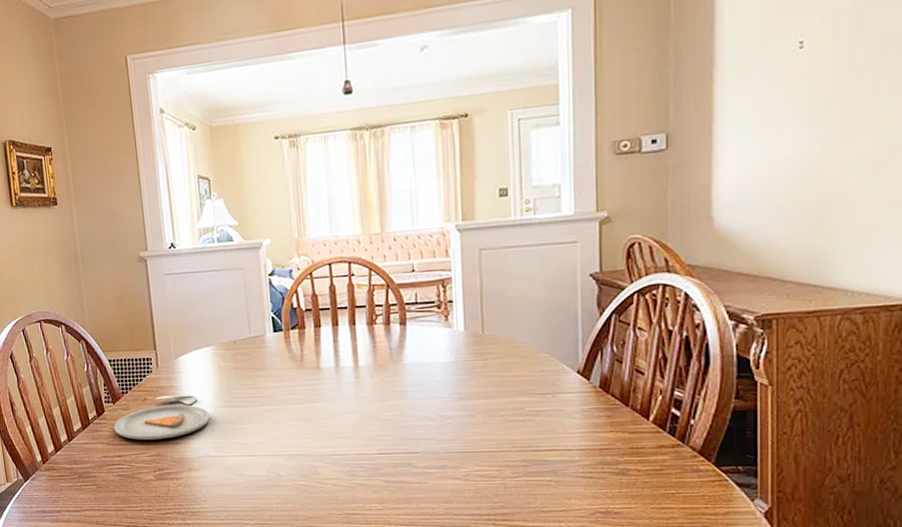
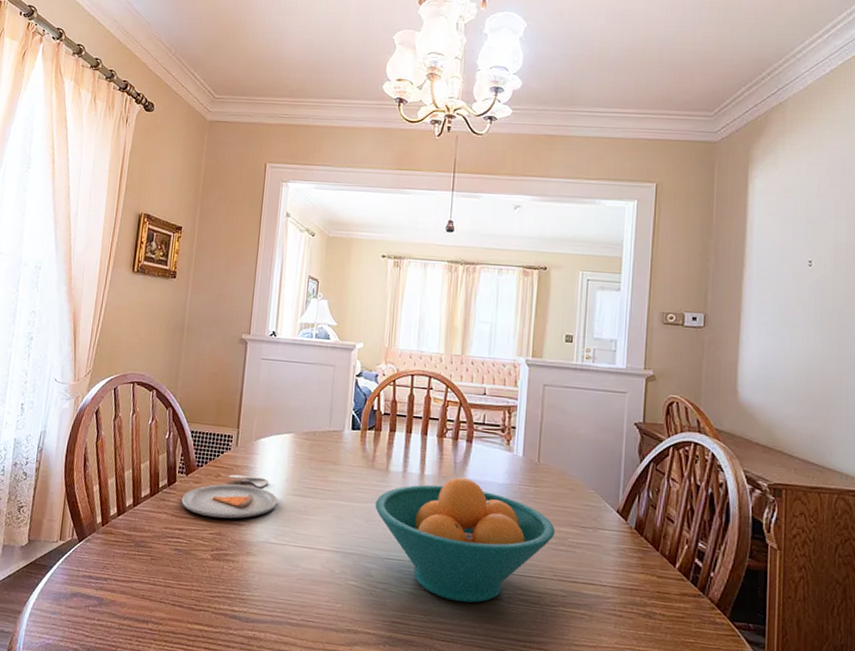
fruit bowl: none [311,362,509,487] -> present [375,477,555,603]

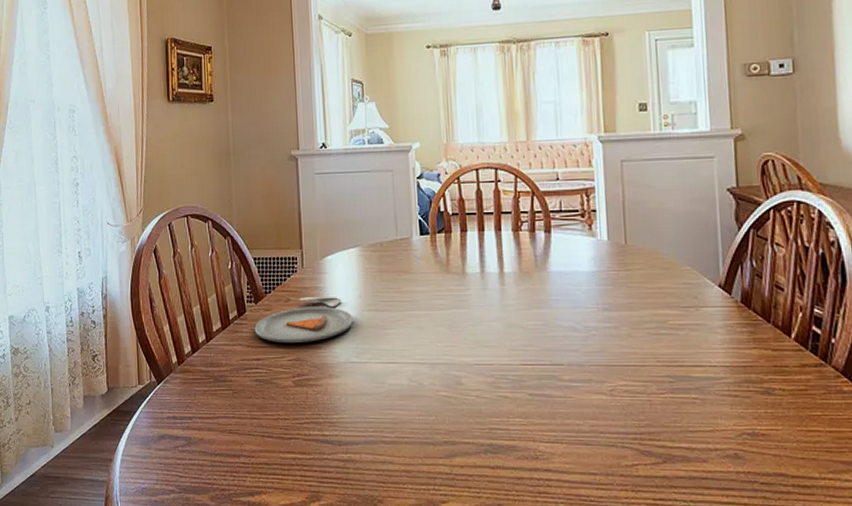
fruit bowl: present [375,477,555,603] -> none [456,270,653,401]

